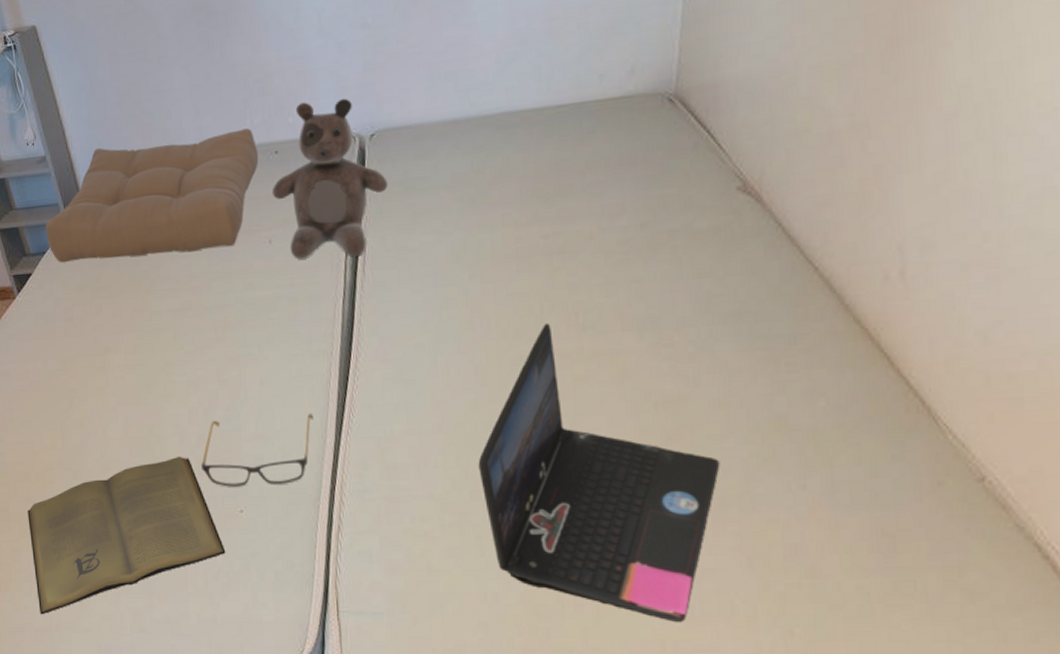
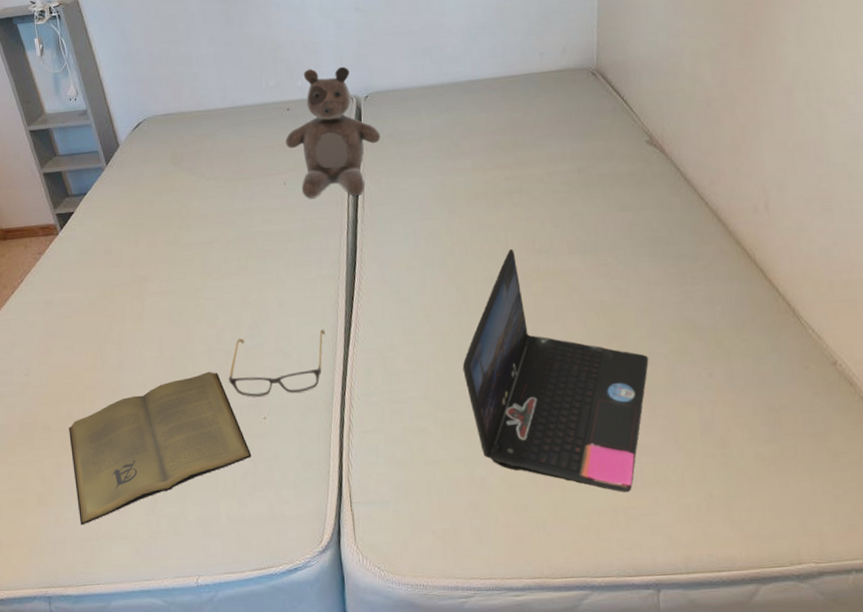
seat cushion: present [46,128,259,263] -> none [87,89,274,203]

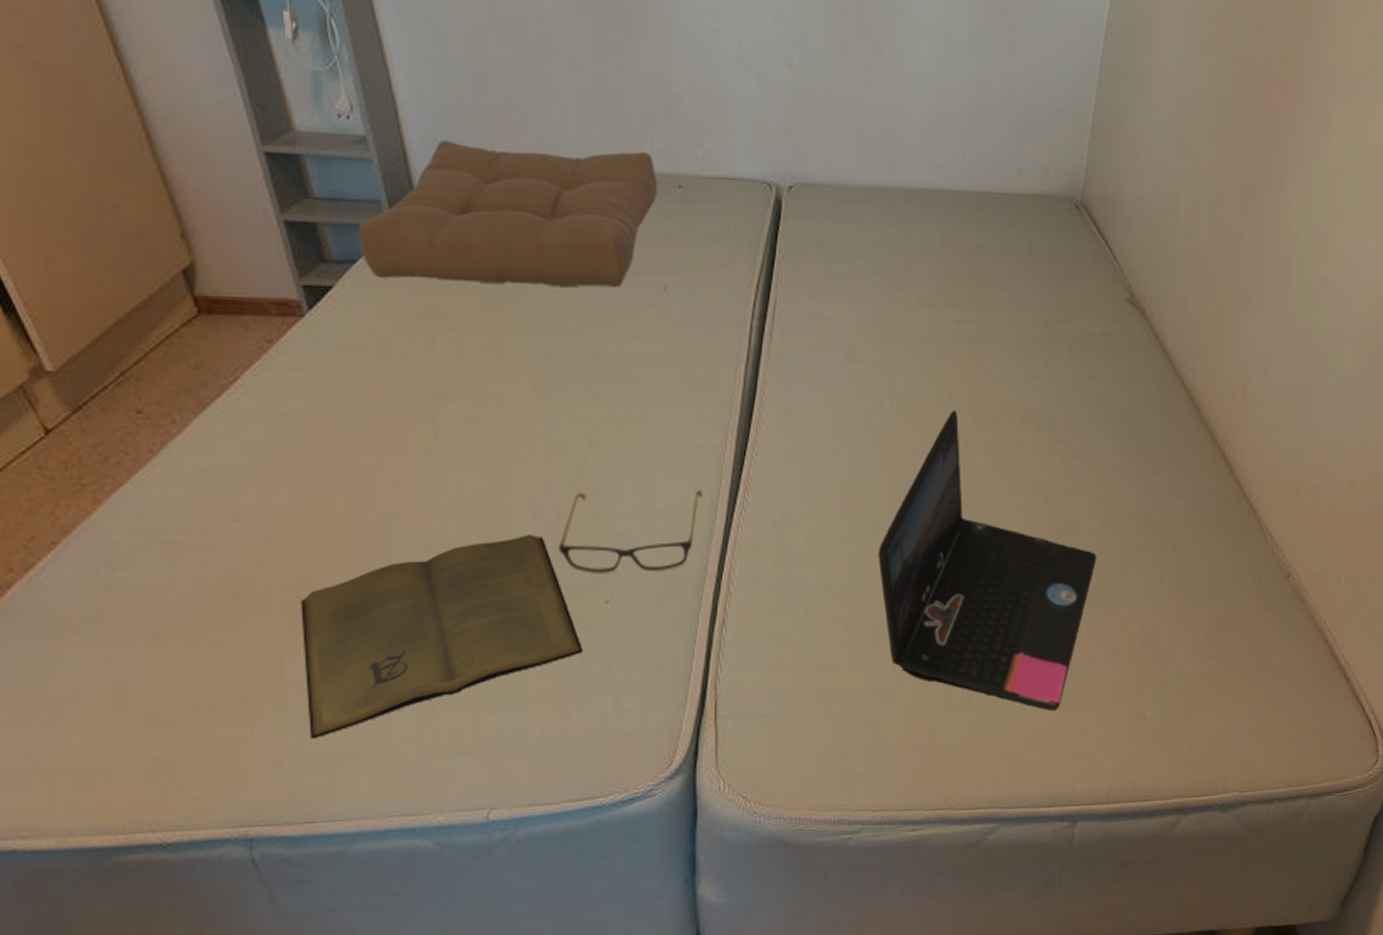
seat cushion: none [87,89,274,203] -> present [359,139,658,288]
stuffed animal: present [285,66,381,199] -> none [671,135,804,319]

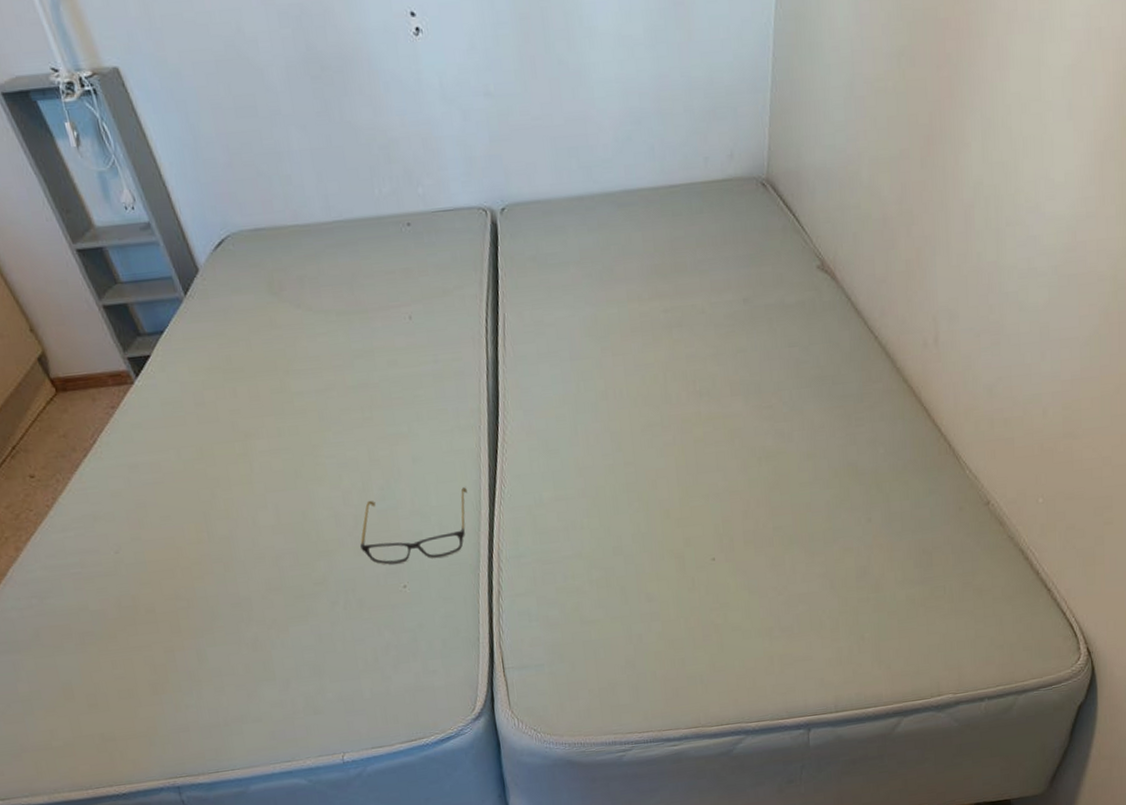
book: present [301,534,583,739] -> none [177,538,393,712]
seat cushion: present [359,139,658,288] -> none [159,198,392,343]
laptop: present [878,409,1097,712] -> none [618,391,810,641]

